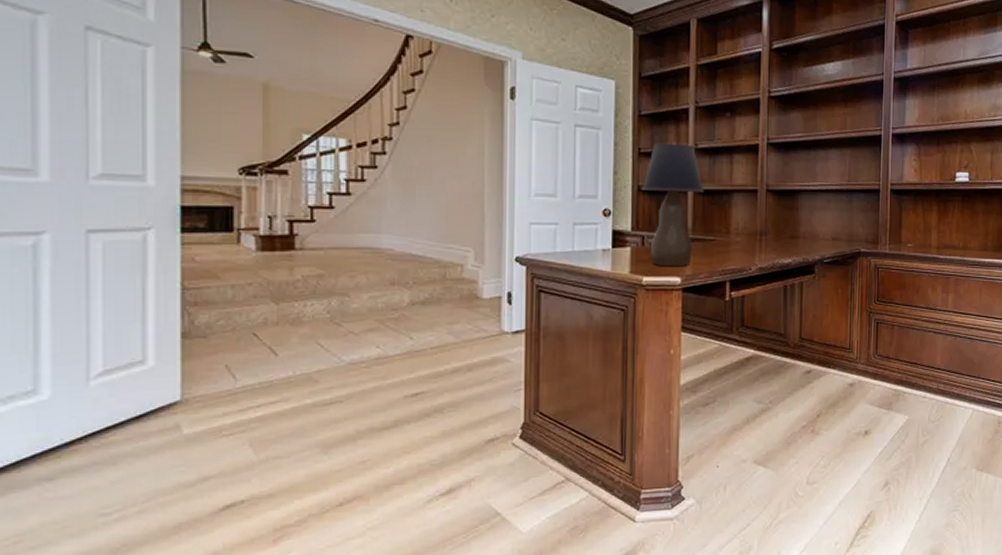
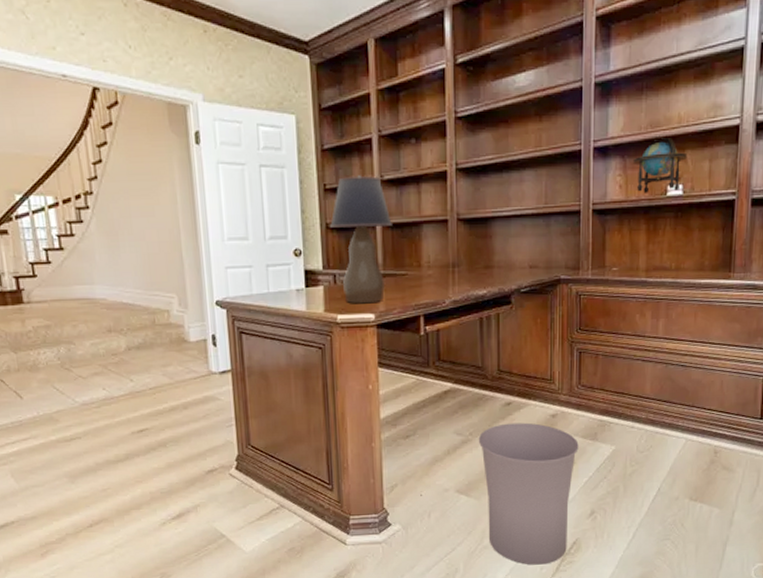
waste bin: none [777,391,875,540] -> present [478,422,579,565]
globe: none [926,128,973,178] -> present [632,135,688,193]

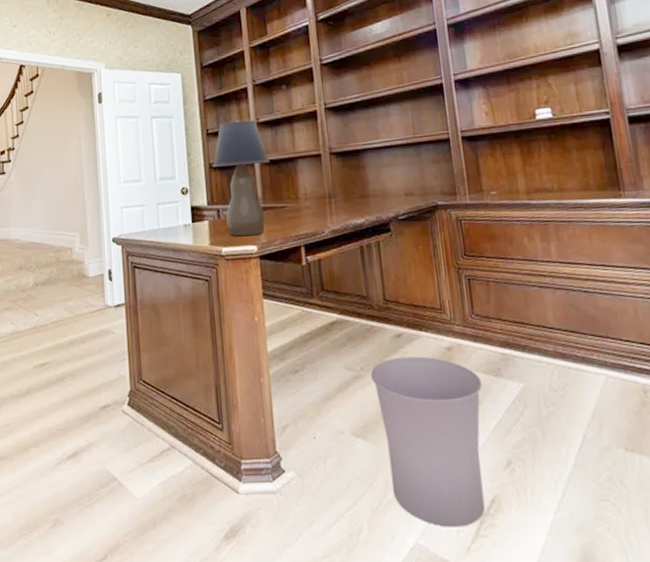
globe: present [632,135,688,193] -> none [495,64,551,118]

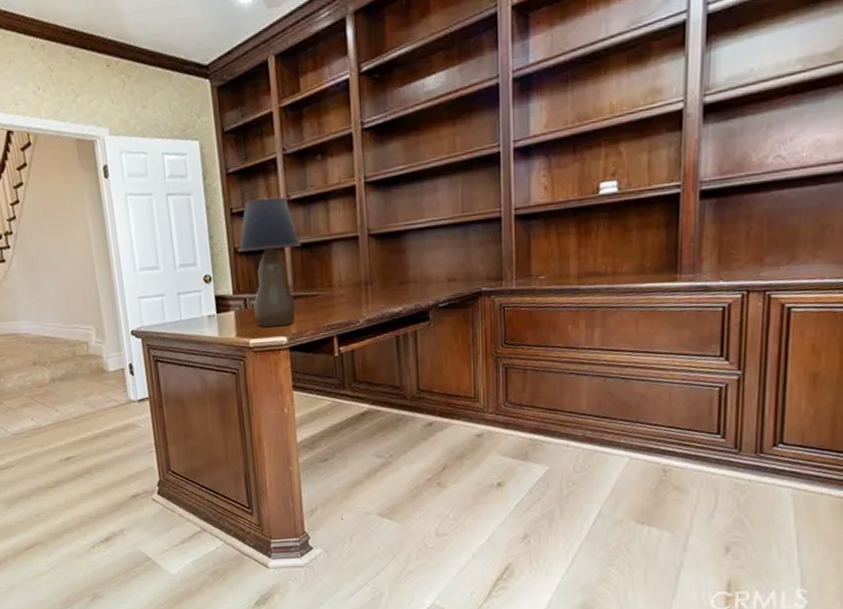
waste bin: present [370,356,485,527] -> none [399,443,508,591]

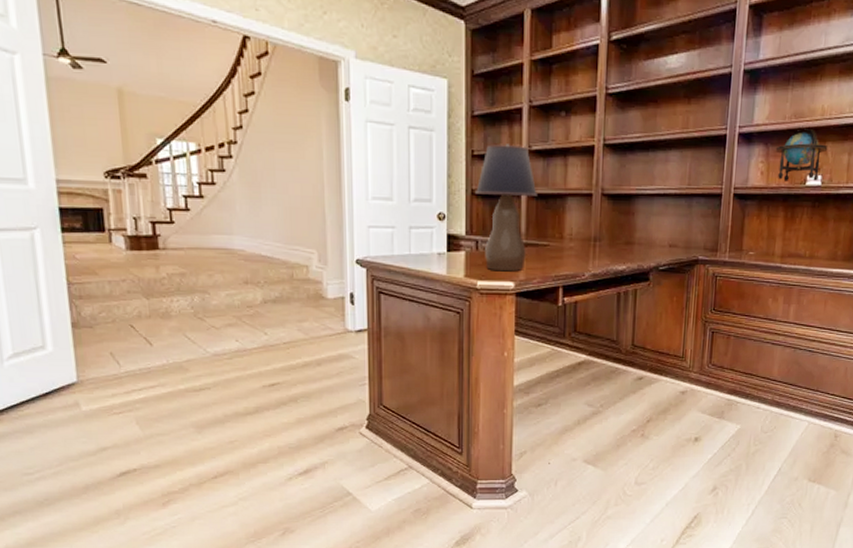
globe: none [558,127,622,193] -> present [775,126,828,181]

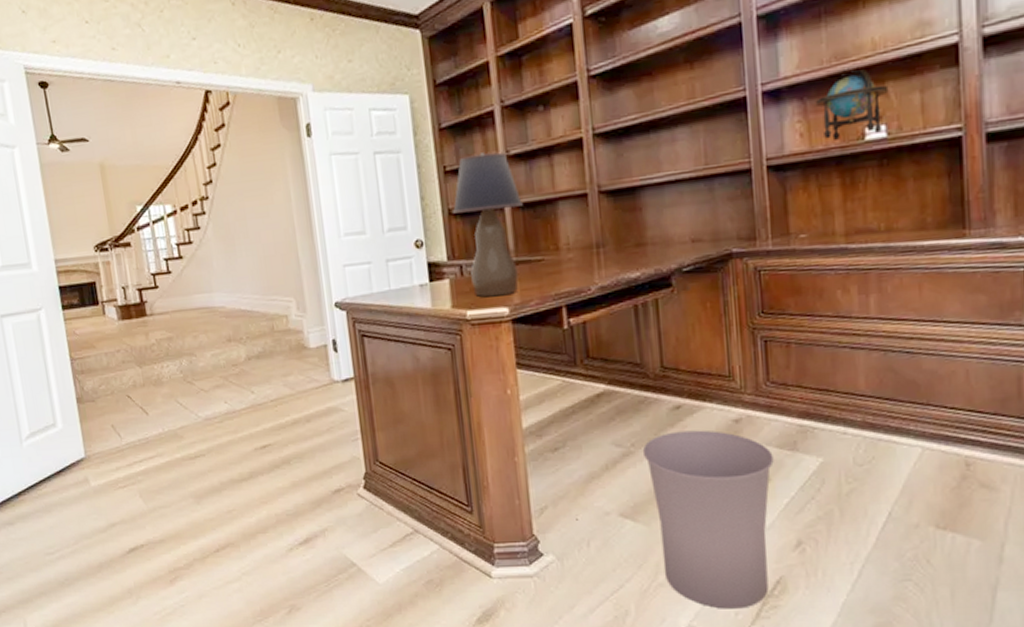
waste bin: none [608,397,706,537] -> present [642,430,774,609]

